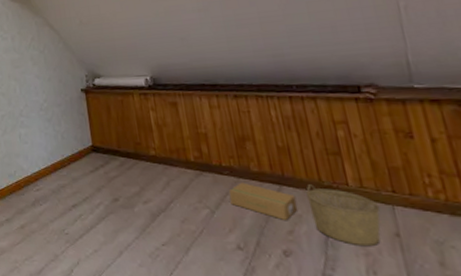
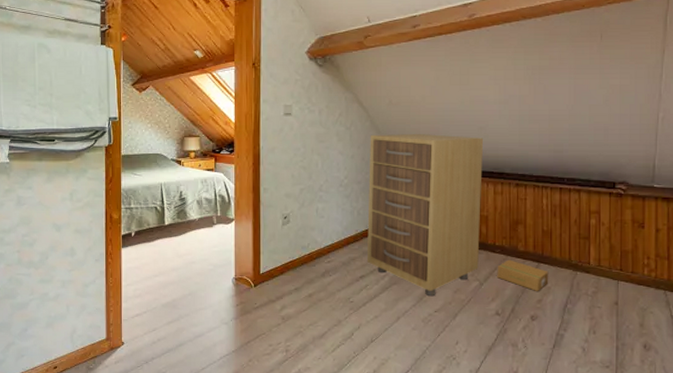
chest of drawers: none [64,48,206,228] -> present [367,134,484,297]
basket: present [306,184,381,247] -> none [557,263,609,313]

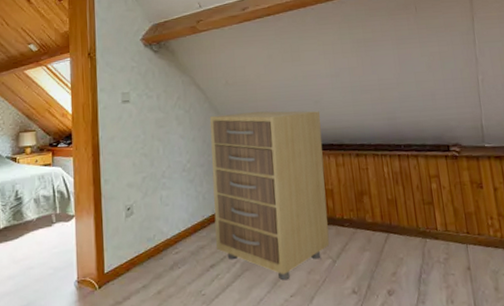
box: present [497,260,549,291] -> none [348,232,401,264]

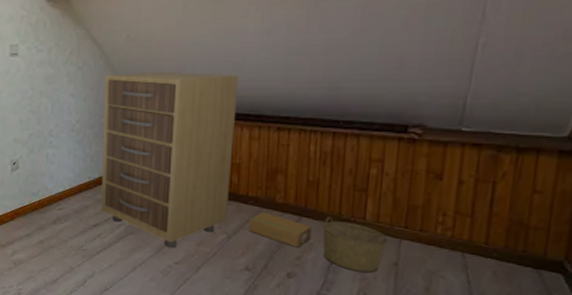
box: none [348,232,401,264] -> present [248,212,312,247]
basket: none [407,231,458,281] -> present [322,217,388,273]

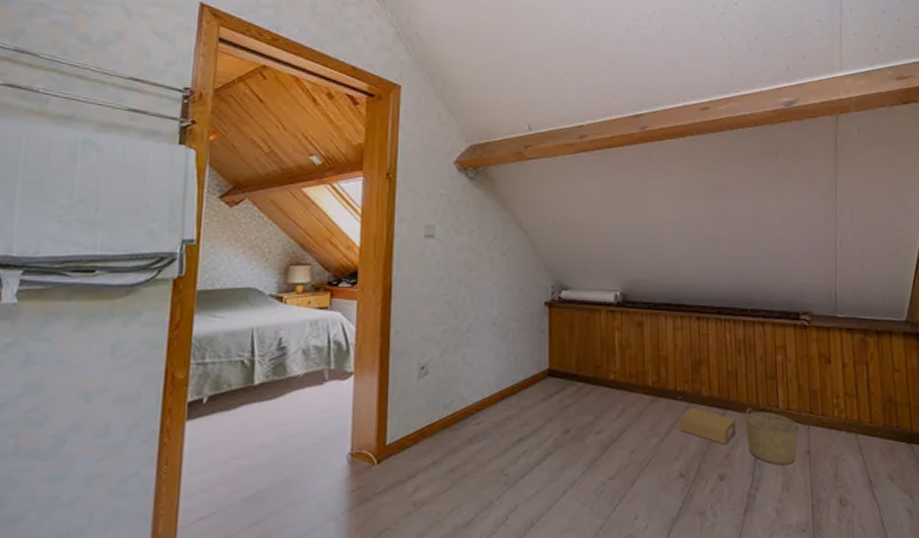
chest of drawers: present [101,72,240,248] -> none [527,260,660,460]

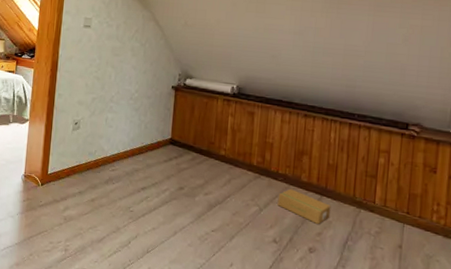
basket: present [745,408,799,466] -> none [339,198,394,253]

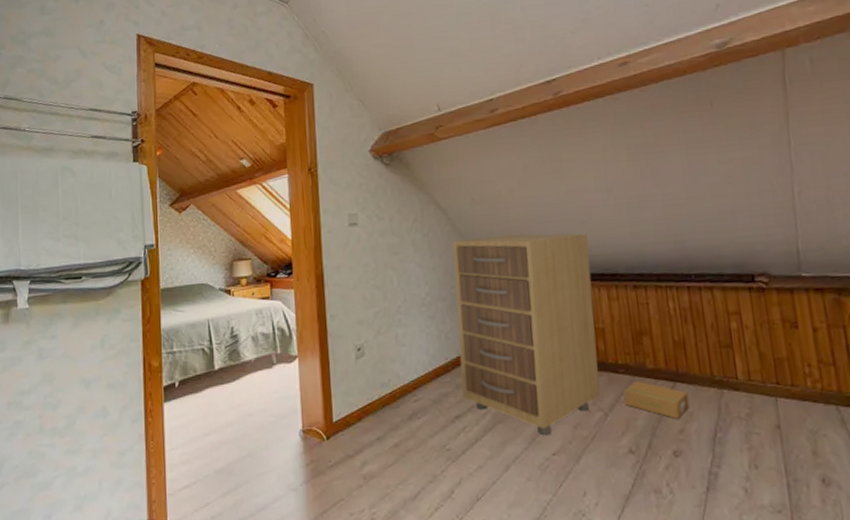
chest of drawers: none [150,52,275,216] -> present [452,233,601,436]

